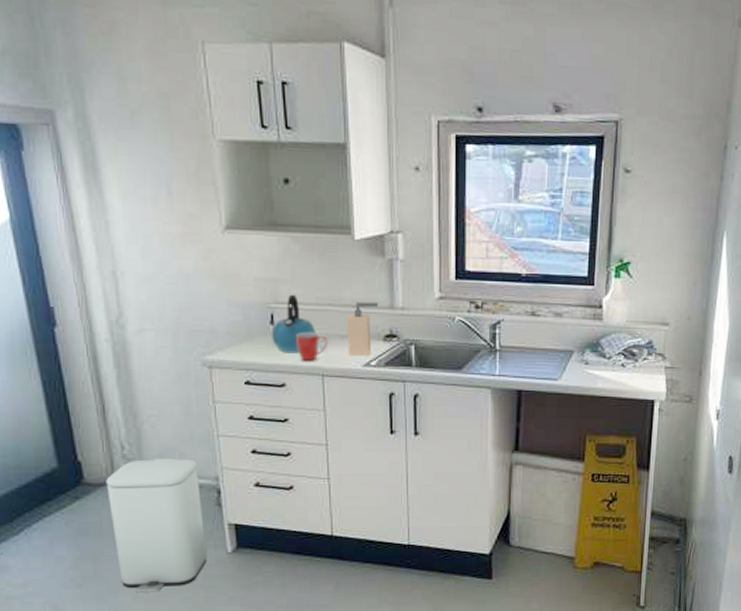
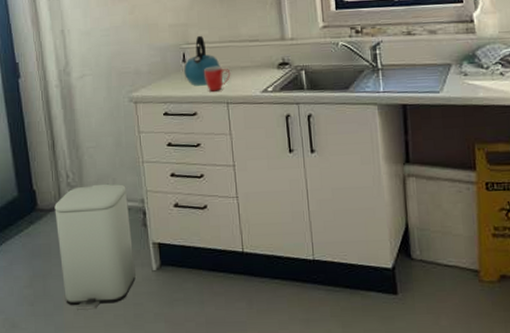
soap dispenser: present [346,301,379,356] -> none [245,35,272,84]

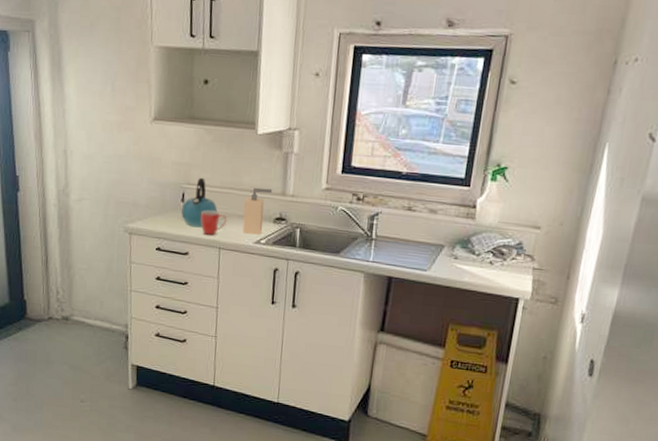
pedal bin: present [54,183,136,310] -> none [42,304,113,413]
soap dispenser: none [245,35,272,84] -> present [242,187,273,235]

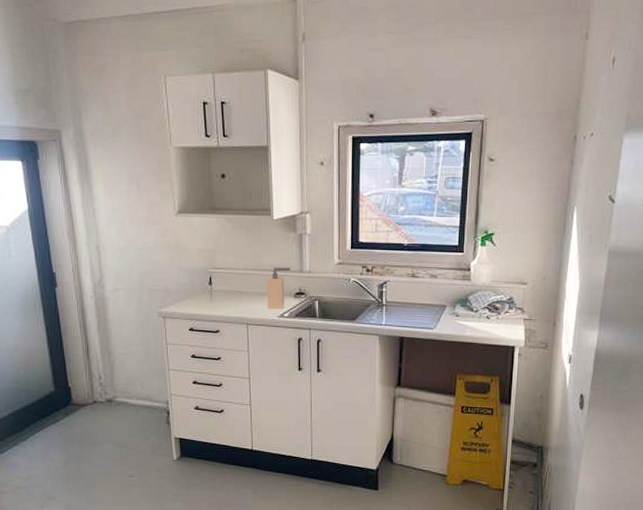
kettle: present [181,177,218,228] -> none [210,261,243,307]
mug: present [200,210,227,235] -> none [227,290,252,313]

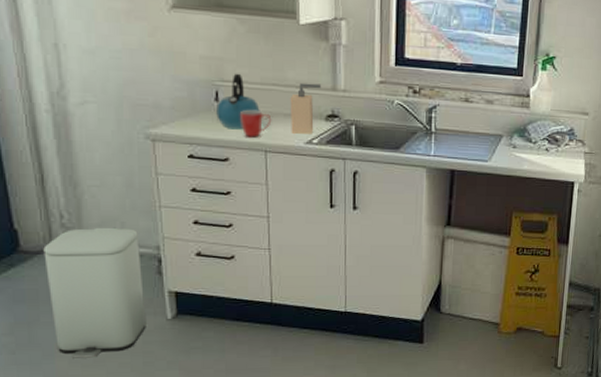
pedal bin: none [88,385,158,488] -> present [43,227,146,358]
kettle: none [210,261,243,307] -> present [216,73,260,130]
mug: none [227,290,252,313] -> present [239,109,272,137]

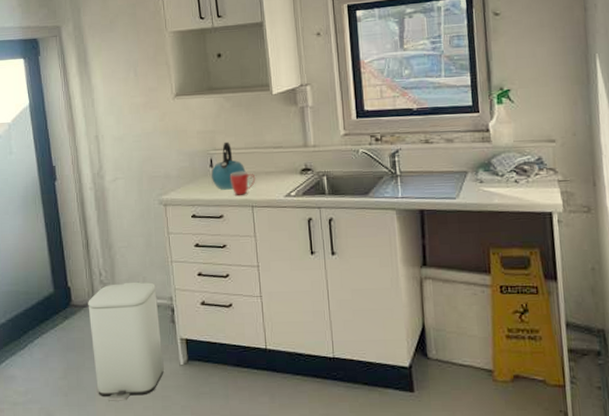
soap dispenser: present [290,82,322,134] -> none [269,142,295,189]

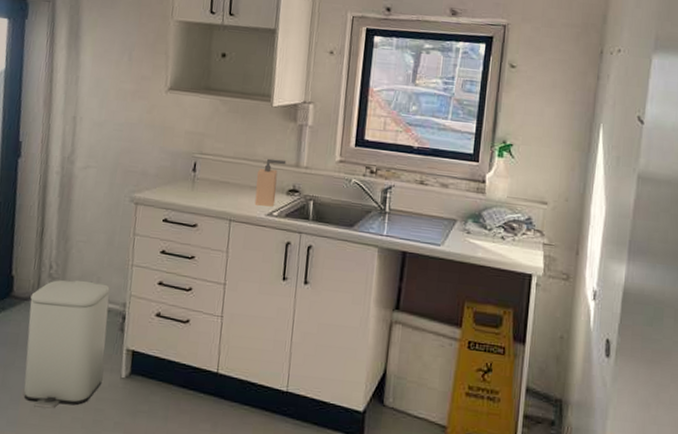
kettle: present [211,141,246,190] -> none [192,147,230,198]
mug: present [229,171,256,195] -> none [211,180,239,207]
soap dispenser: none [269,142,295,189] -> present [254,158,287,207]

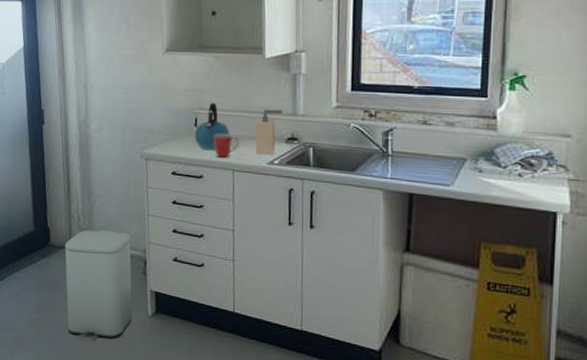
kettle: none [192,147,230,198] -> present [195,102,230,151]
mug: none [211,180,239,207] -> present [213,133,240,158]

